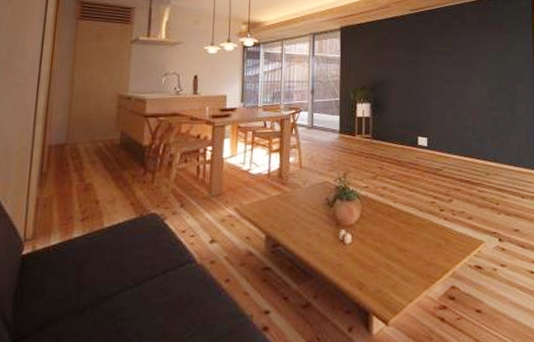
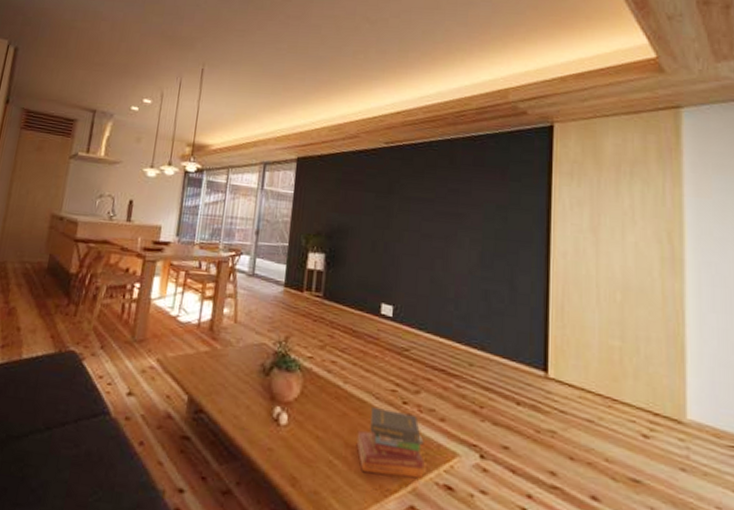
books: none [407,217,460,267] -> present [356,407,425,479]

